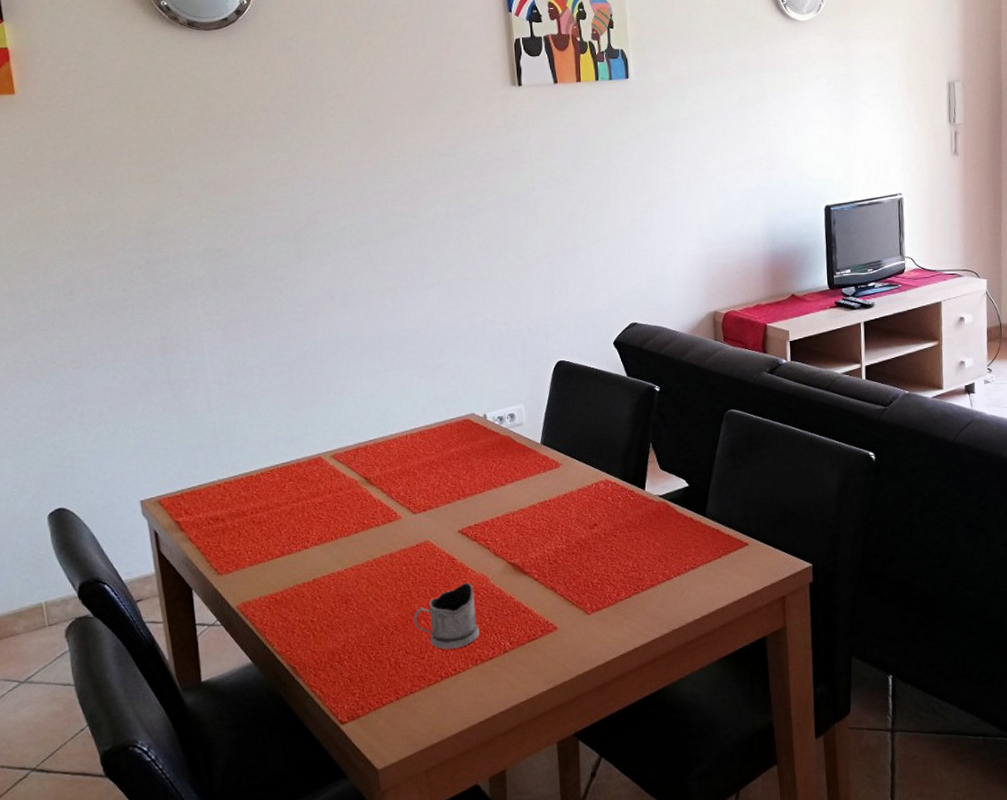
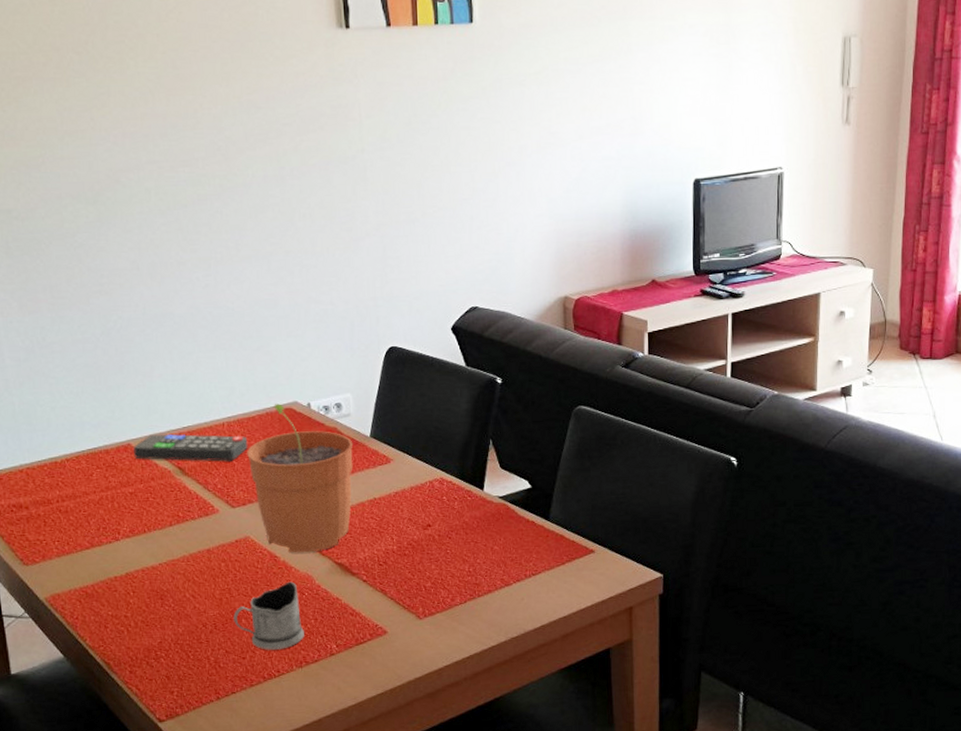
remote control: none [324,446,429,472] -> present [134,434,248,462]
plant pot: none [428,416,526,555] -> present [247,404,354,553]

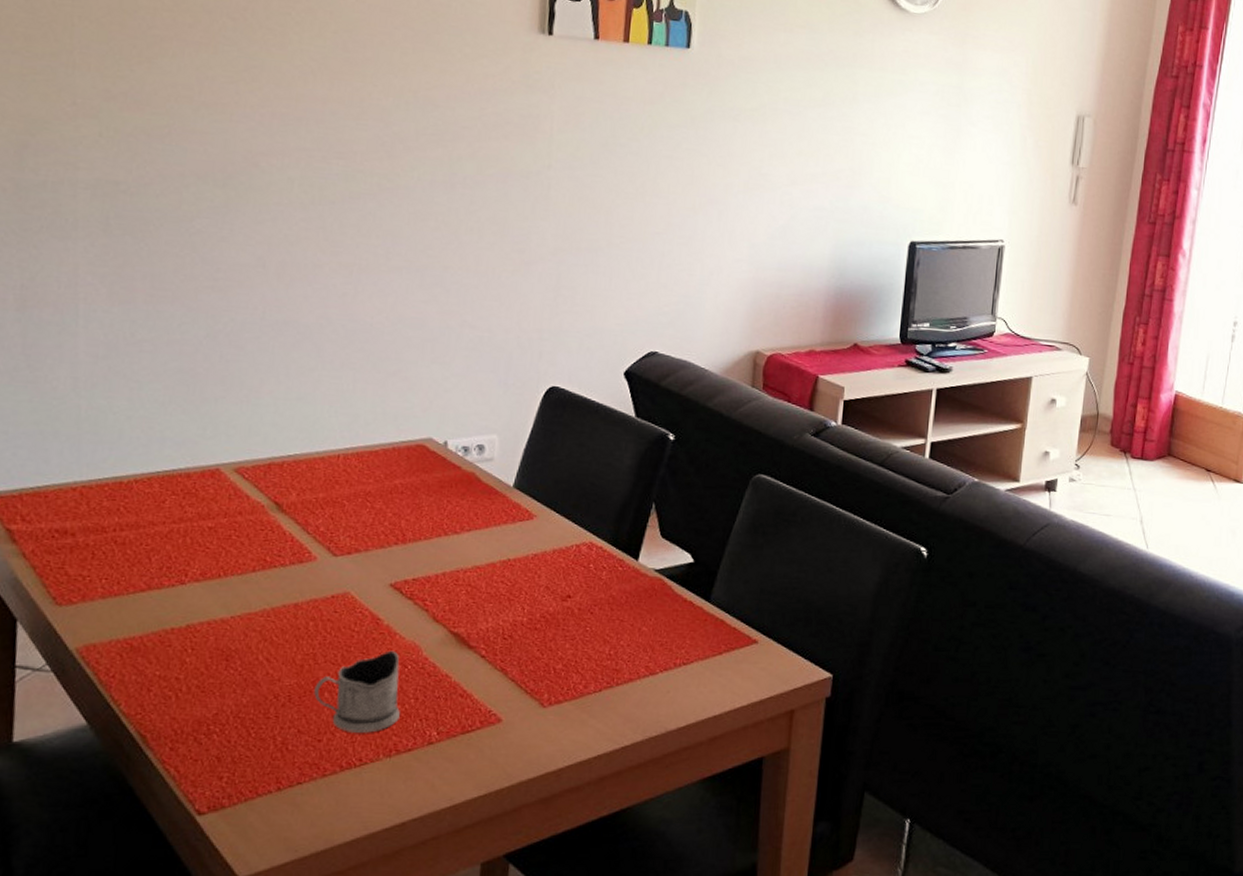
remote control: present [134,434,248,462] -> none [222,460,366,501]
plant pot: present [247,404,354,553] -> none [362,438,492,618]

